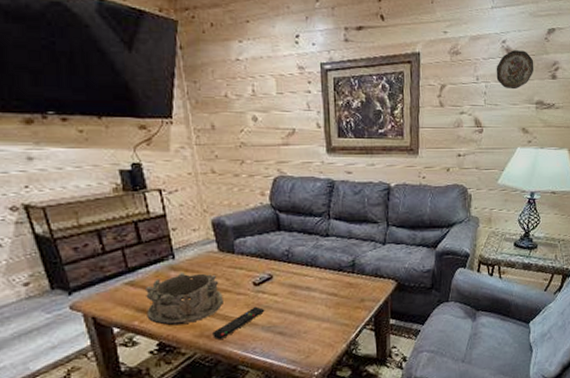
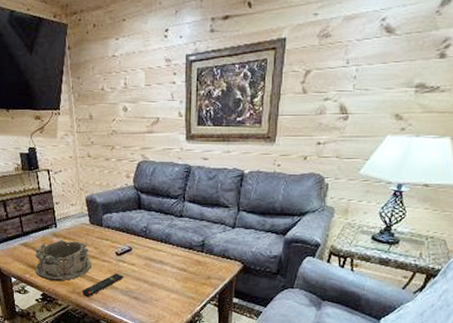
decorative plate: present [496,50,534,90] -> none [370,28,419,72]

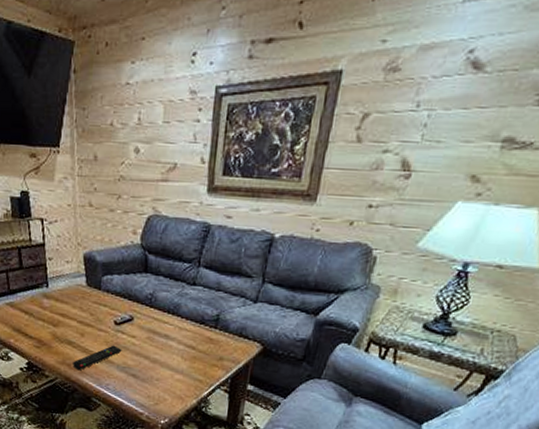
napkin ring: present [35,238,91,282] -> none [21,300,86,350]

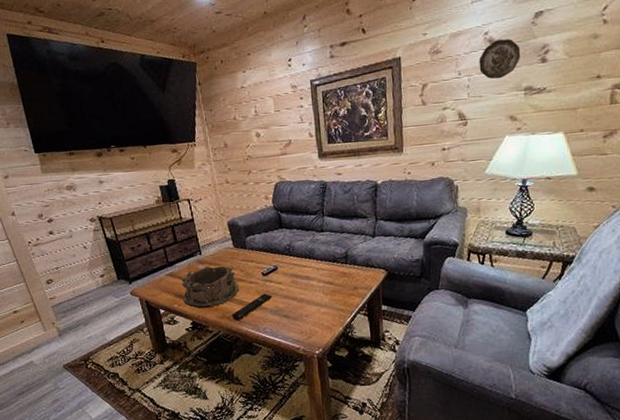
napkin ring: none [21,300,86,350] -> present [181,264,239,308]
decorative plate: none [447,63,514,121] -> present [479,39,521,79]

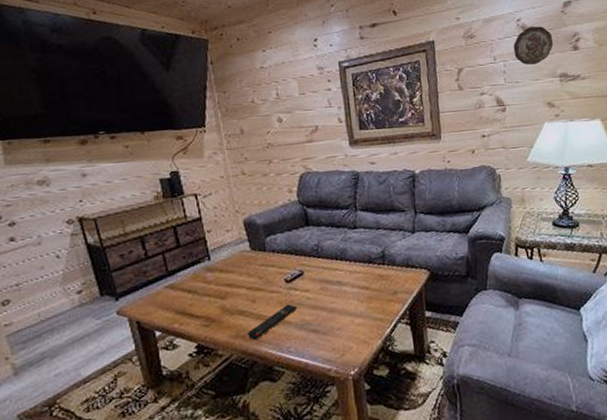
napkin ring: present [181,264,239,308] -> none [184,272,257,327]

